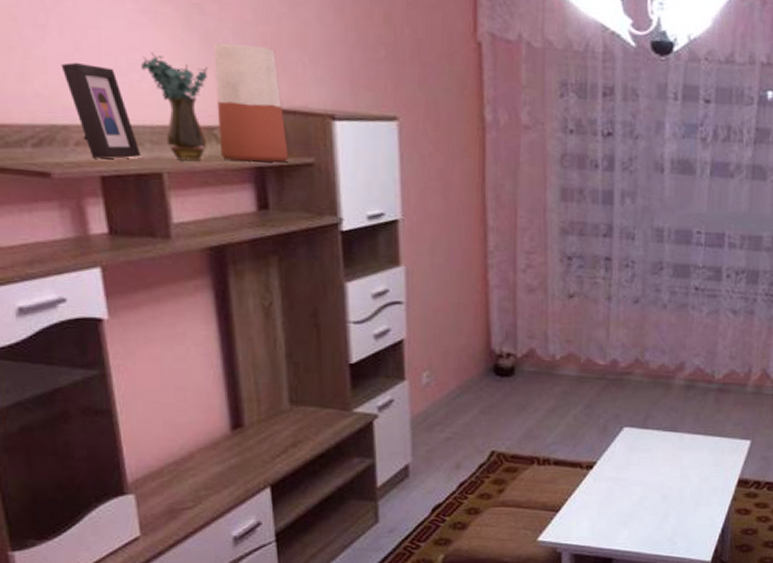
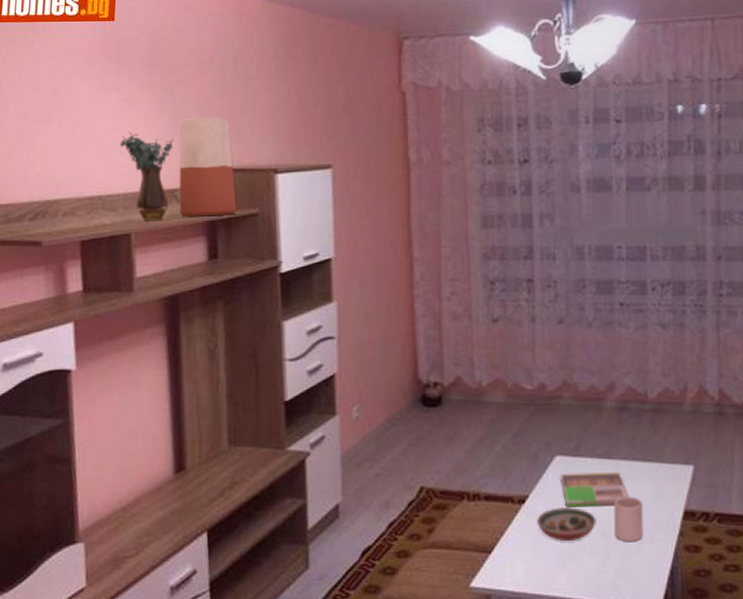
picture frame: present [61,62,140,159] -> none [58,147,114,226]
decorative bowl: none [603,473,659,502] -> present [537,507,596,541]
magazine: none [628,443,690,474] -> present [561,472,629,507]
mug: none [674,465,702,505] -> present [614,496,644,543]

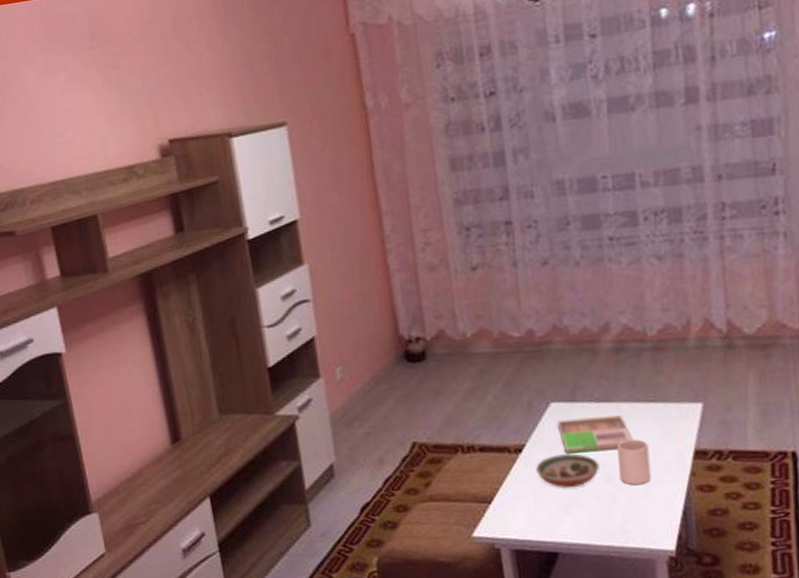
vase: present [120,131,174,220] -> none [74,111,130,200]
vase: present [178,117,237,217] -> none [127,85,196,193]

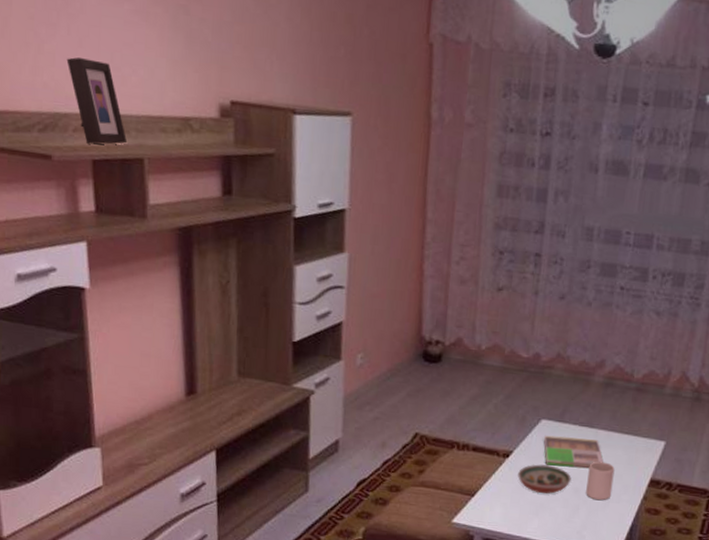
picture frame: none [16,132,79,213] -> present [66,57,127,145]

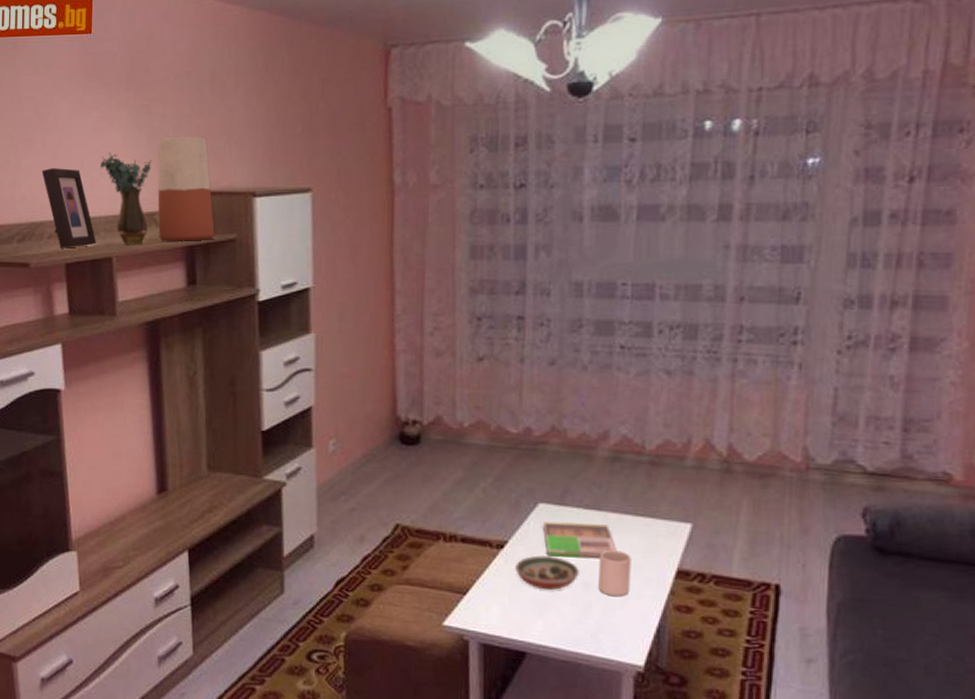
vase: none [133,48,189,148] -> present [100,152,152,244]
vase: none [194,41,253,153] -> present [156,136,215,241]

